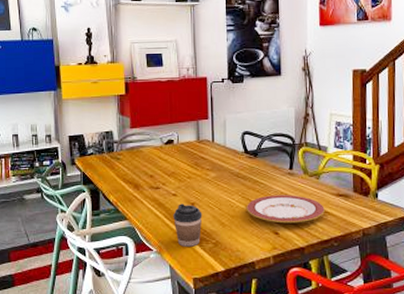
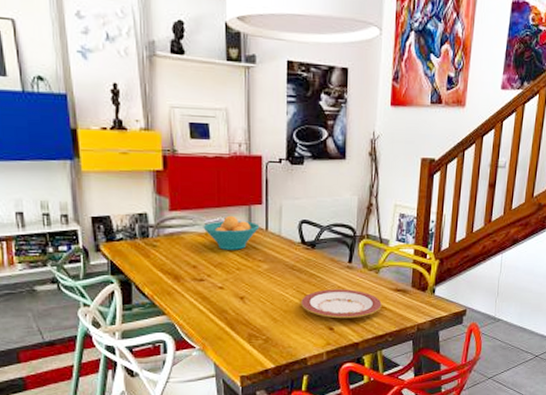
fruit bowl: none [158,130,207,161] -> present [203,215,260,250]
coffee cup: present [173,204,203,247] -> none [219,297,252,344]

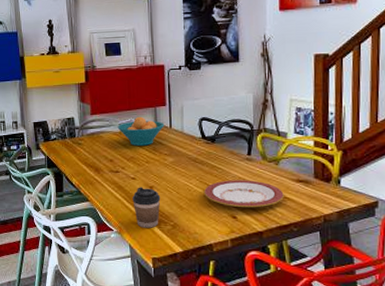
coffee cup: none [219,297,252,344] -> present [132,187,161,228]

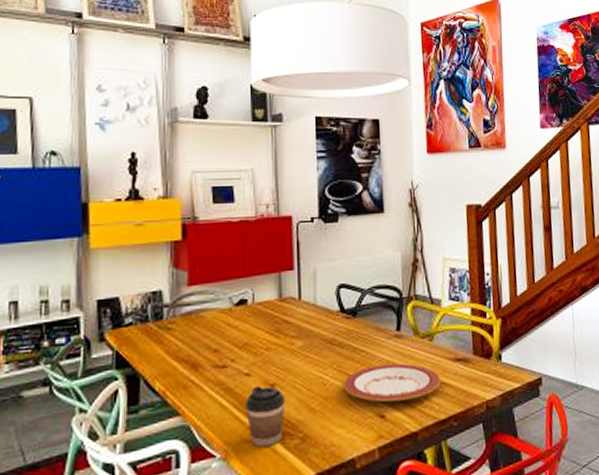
fruit bowl: present [117,116,165,146] -> none [226,285,292,327]

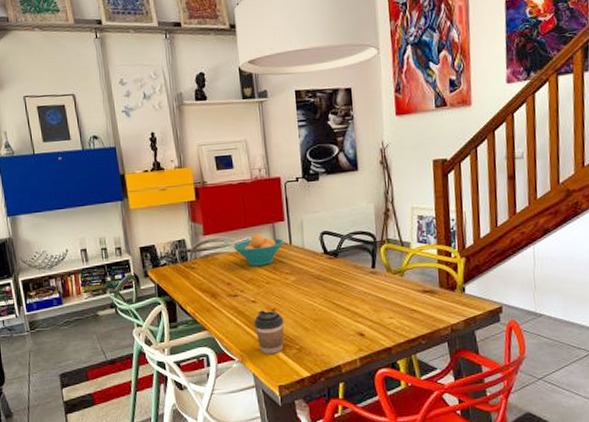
fruit bowl: none [226,285,292,327] -> present [233,234,284,266]
plate: present [344,363,441,403] -> none [329,294,411,324]

